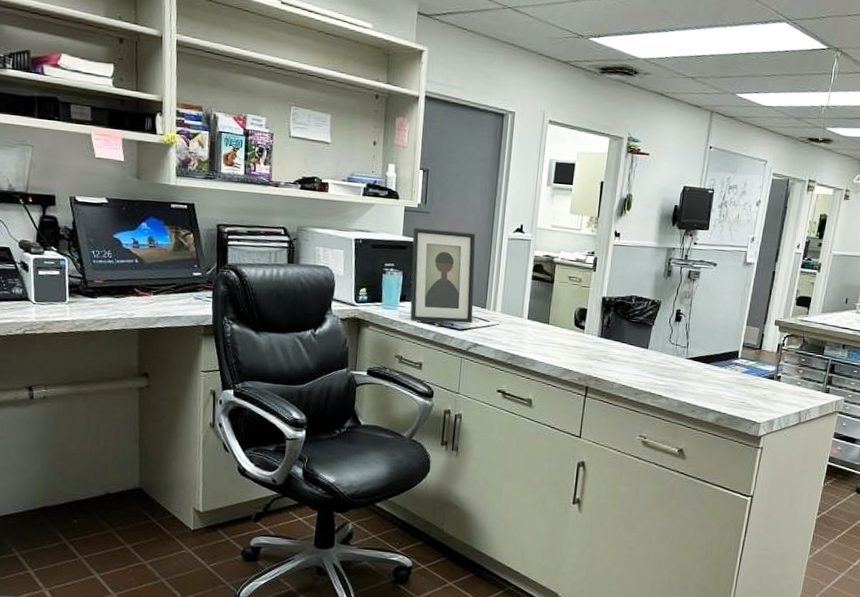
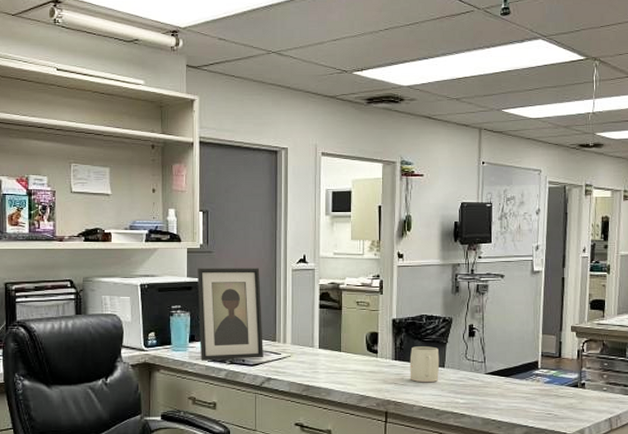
mug: none [613,326,645,363] -> present [409,346,440,383]

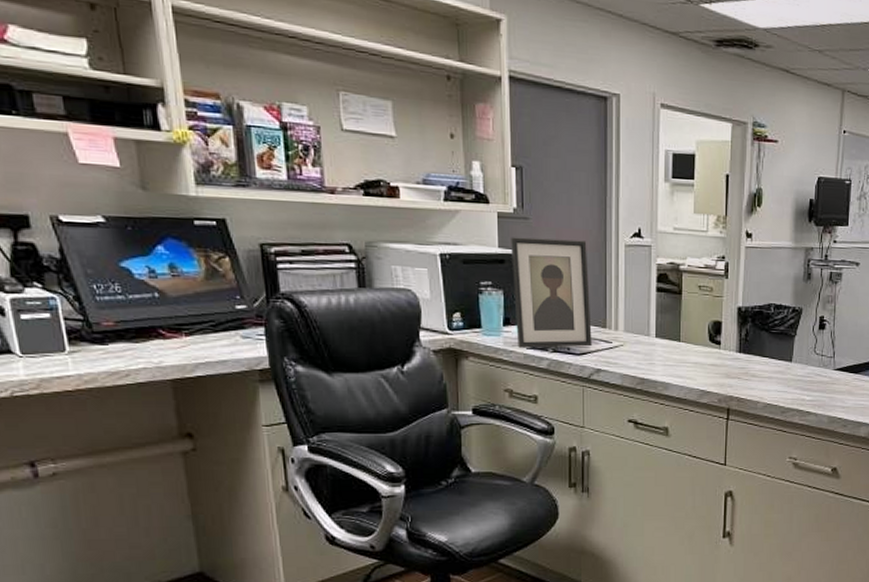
mug: present [409,346,440,383] -> none [754,338,787,378]

